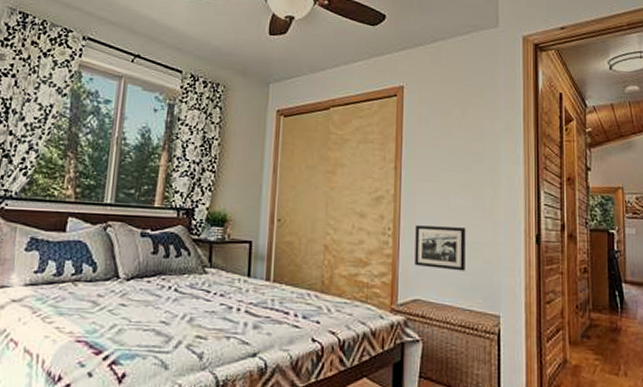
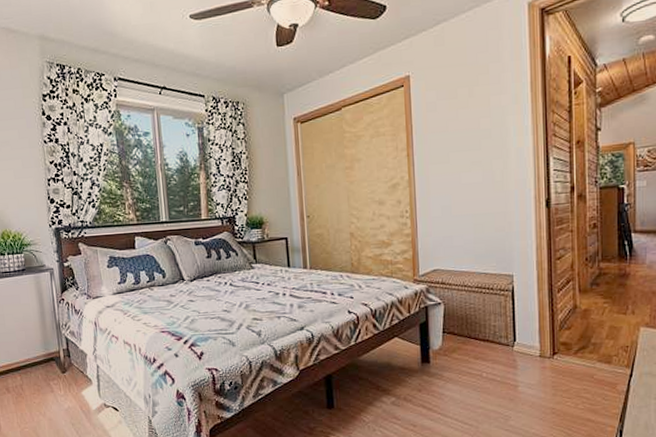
picture frame: present [415,225,466,271] -> none [431,202,479,241]

